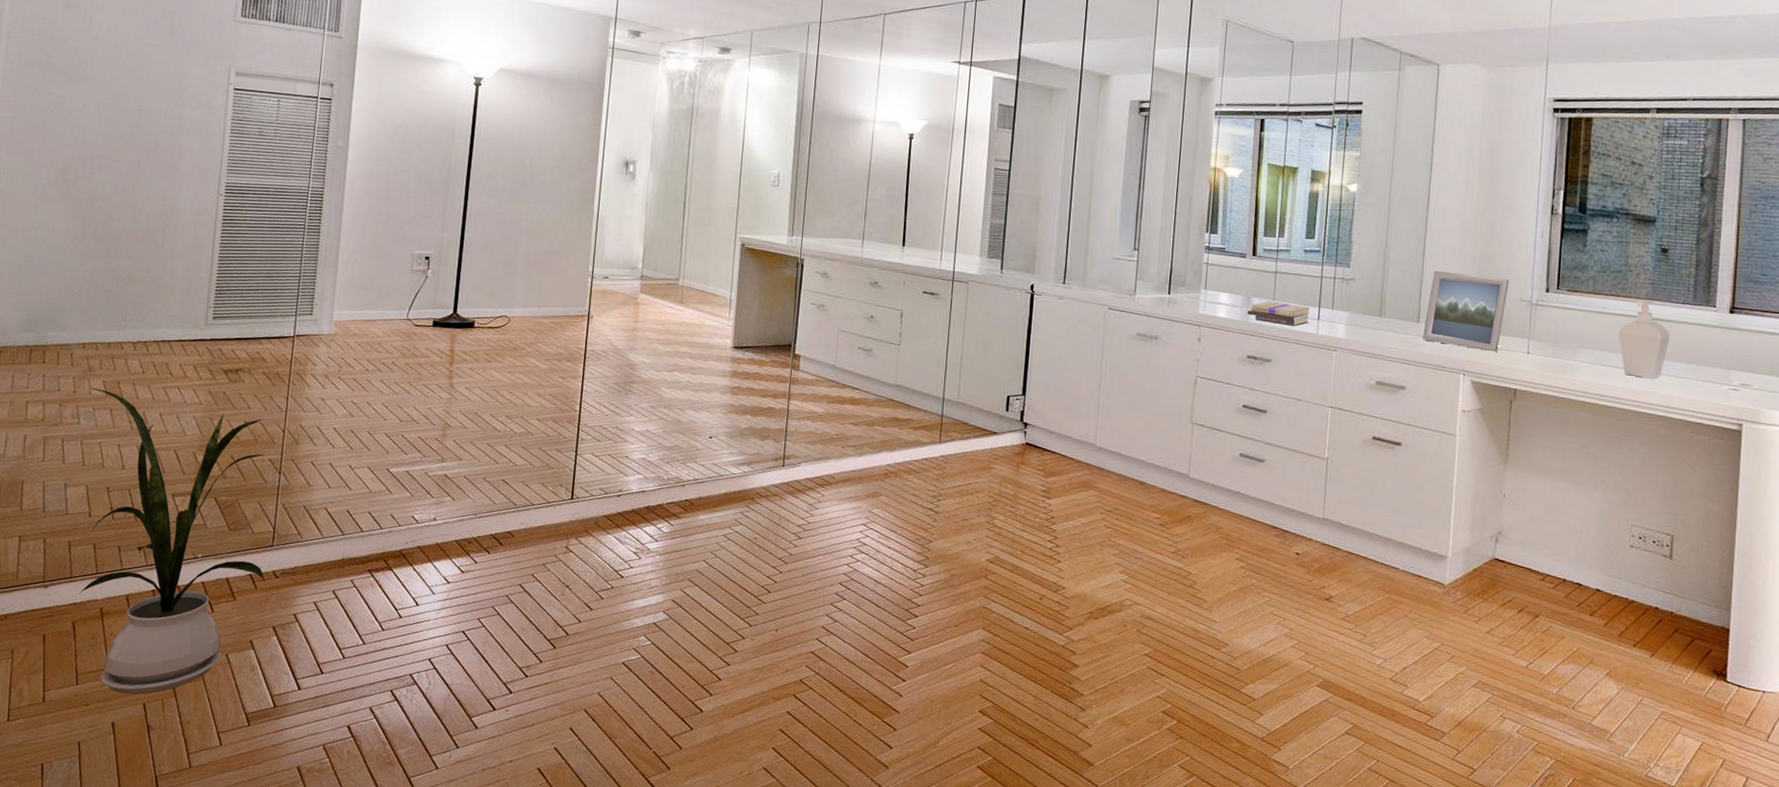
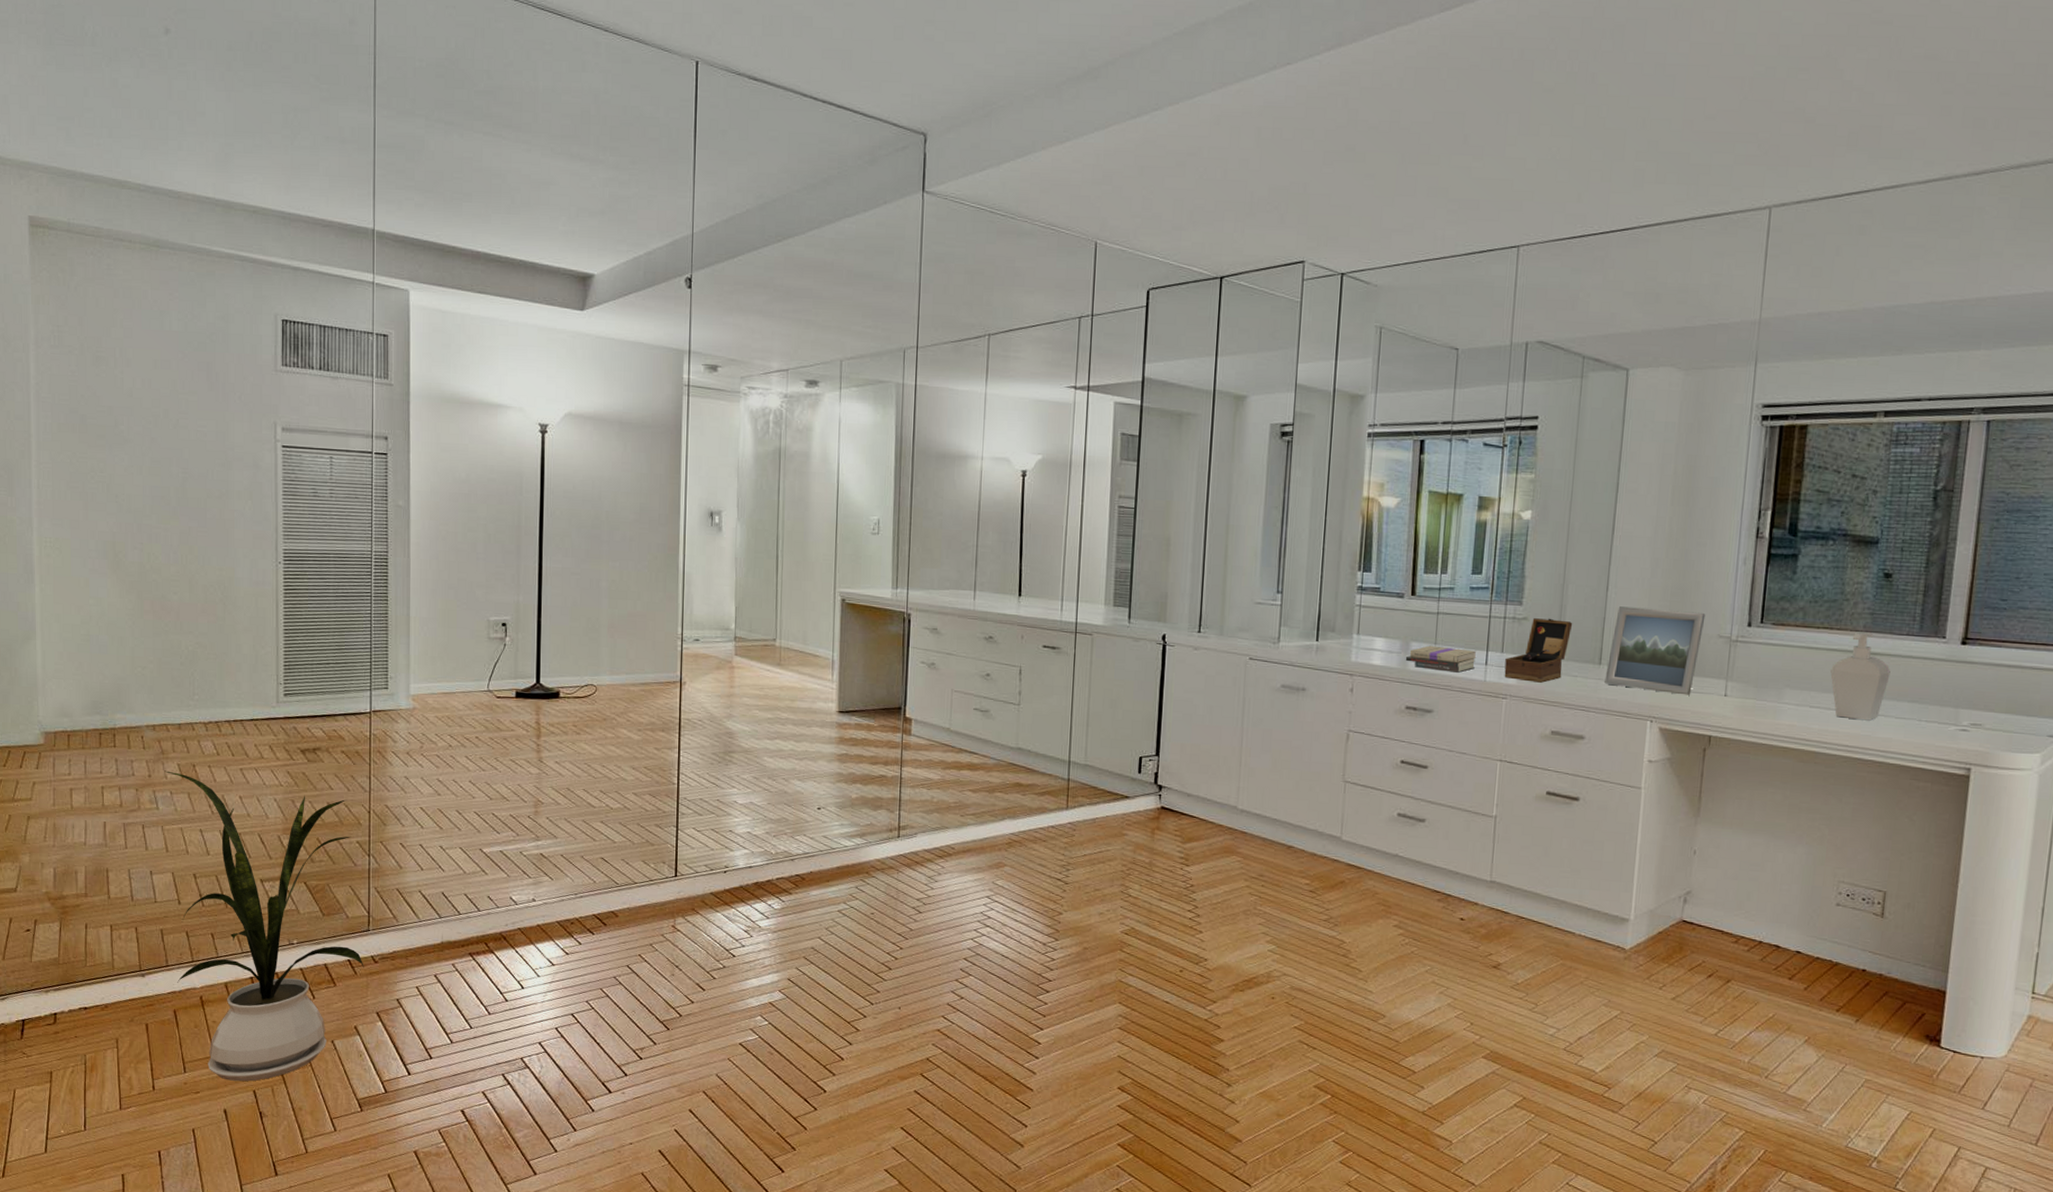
wooden box: none [1334,279,1394,338] -> present [1504,618,1573,683]

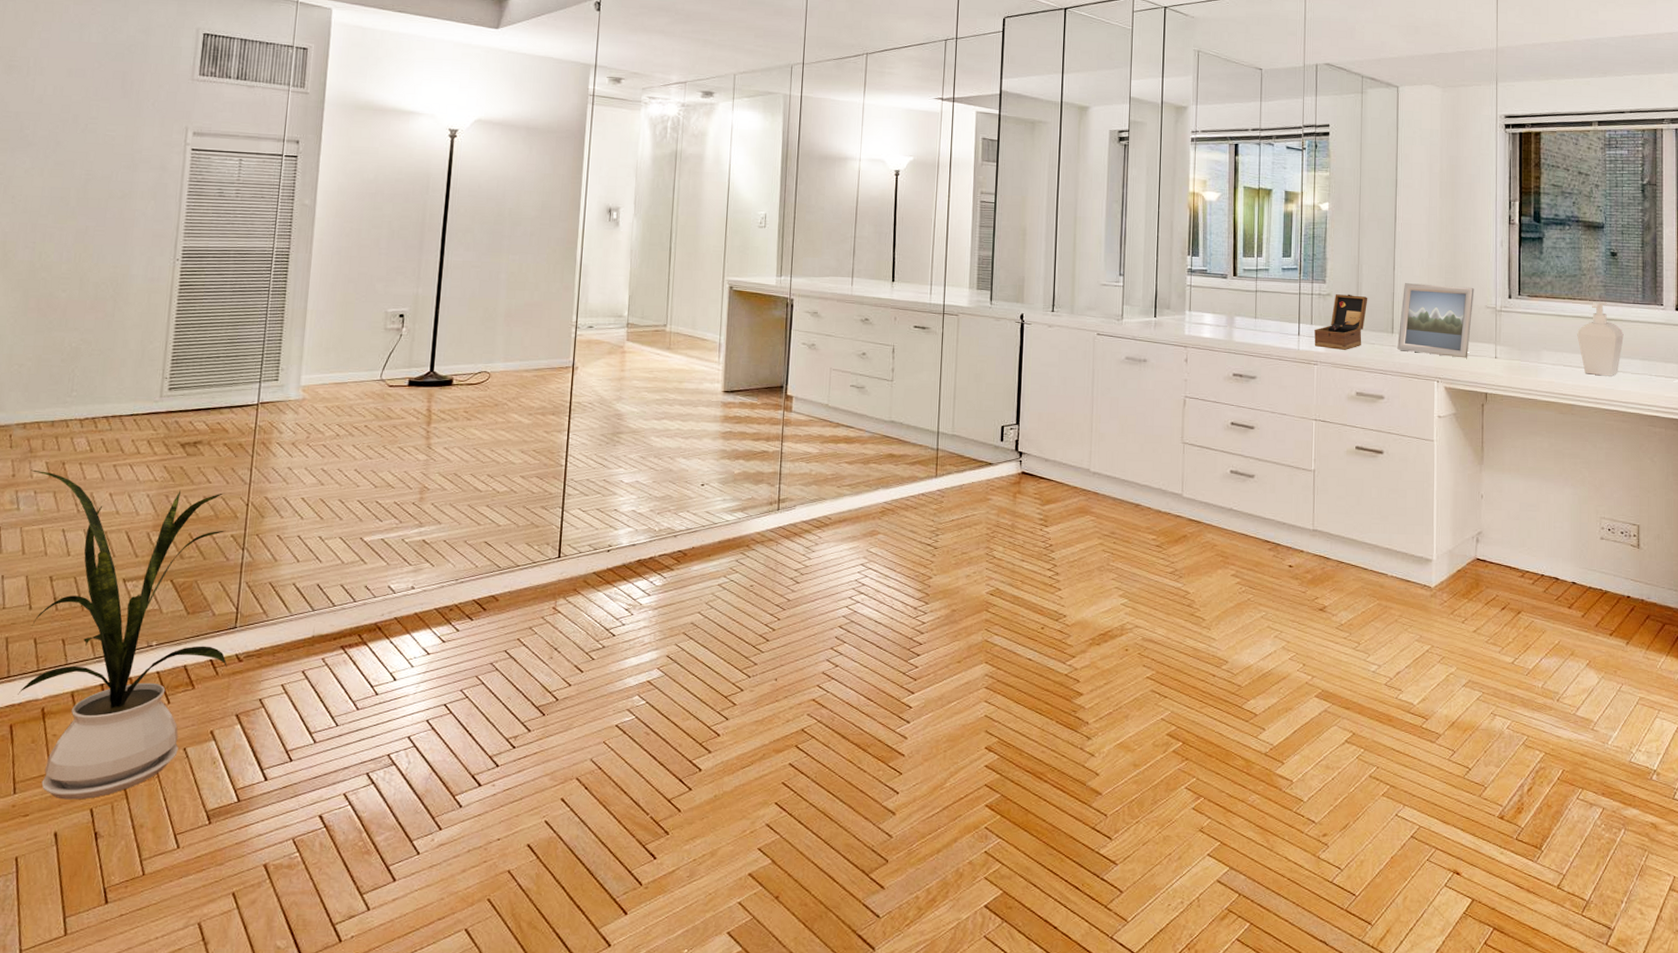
books: present [1405,645,1477,673] -> none [1230,319,1291,343]

